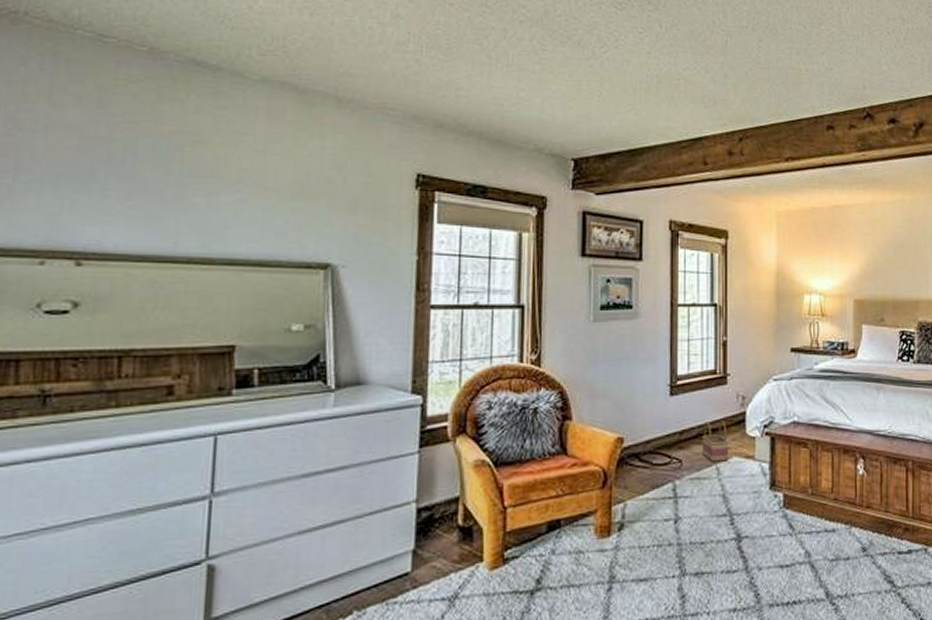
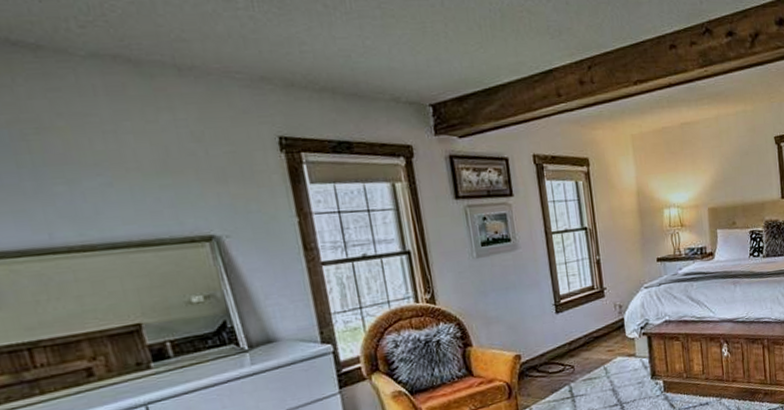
basket: present [702,420,729,462] -> none [588,327,614,364]

